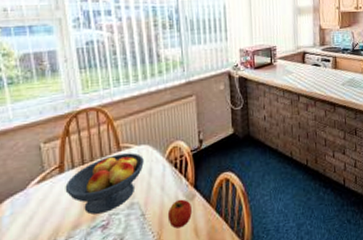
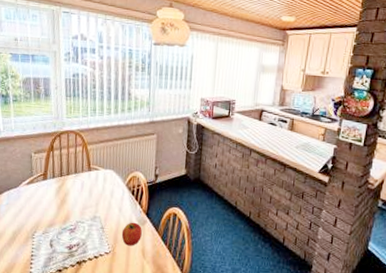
fruit bowl: present [65,153,144,215] -> none [46,173,108,219]

